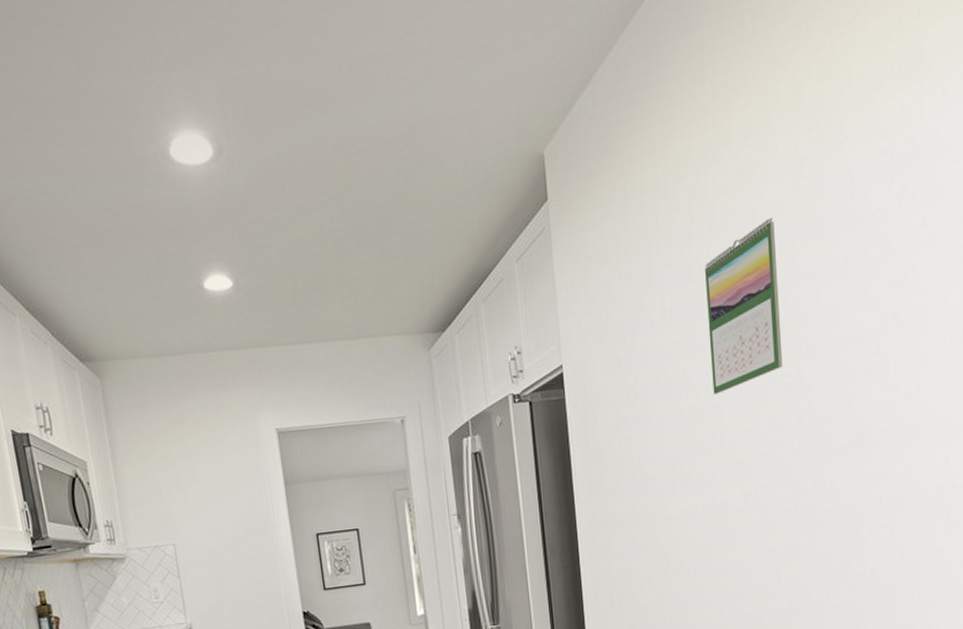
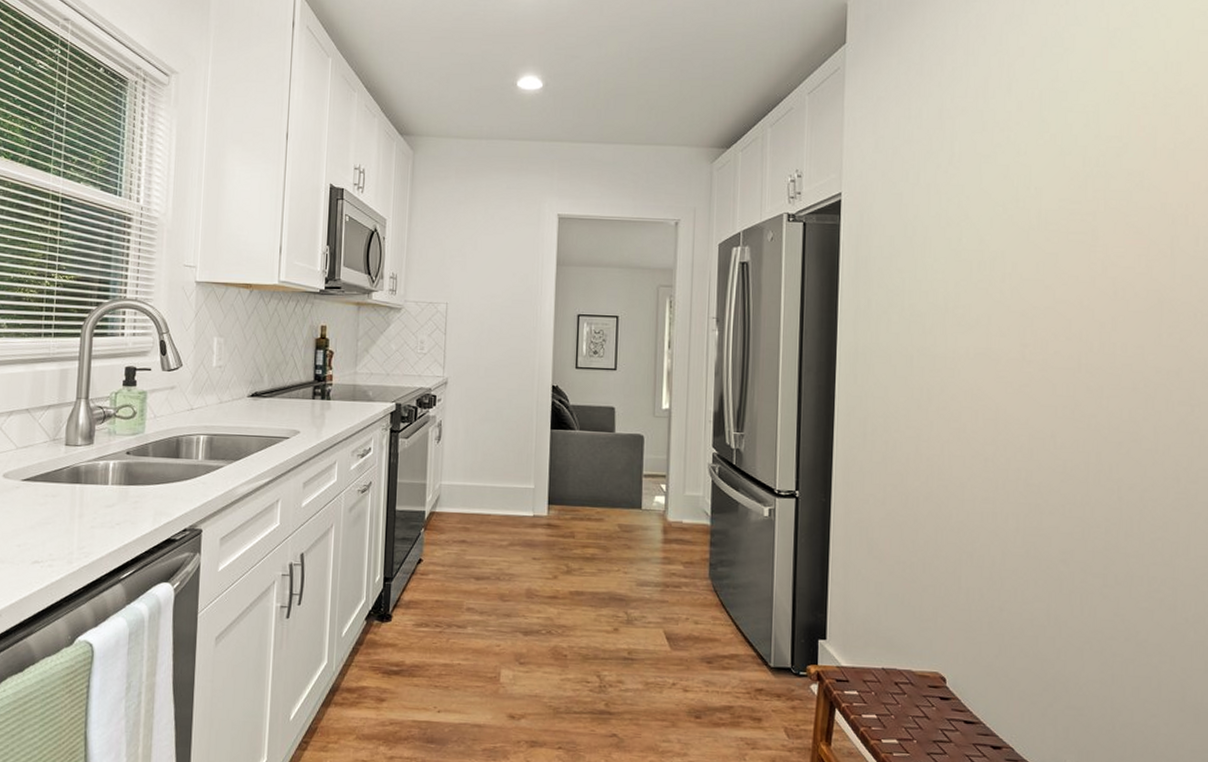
calendar: present [705,217,783,394] -> none [997,80,1078,241]

